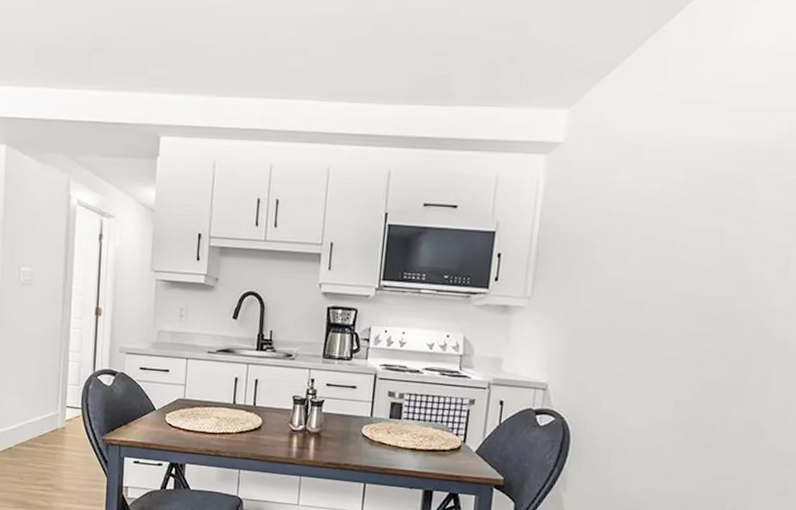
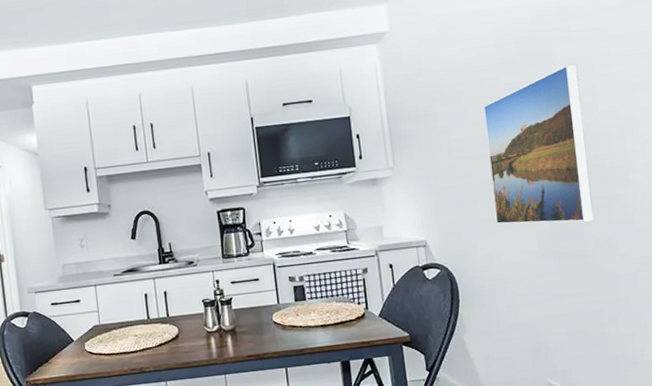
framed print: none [631,218,778,401] -> present [483,64,594,225]

